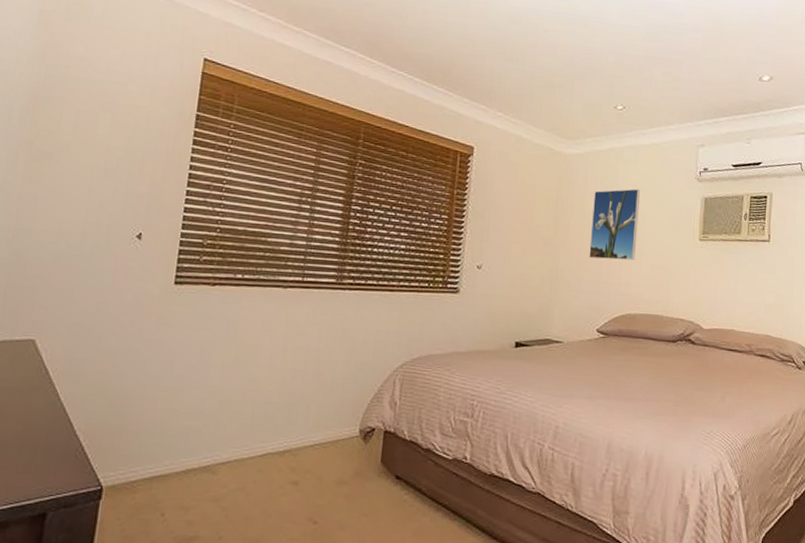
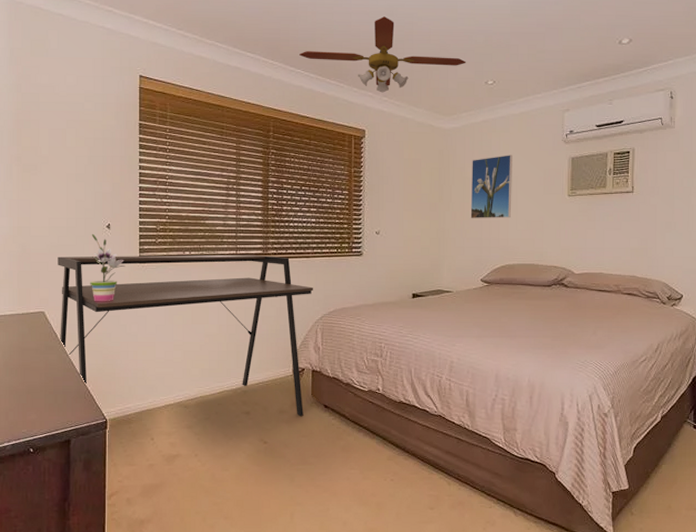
desk: none [52,269,396,490] -> present [57,254,314,417]
potted plant: none [104,243,156,331] -> present [90,233,126,302]
ceiling fan: none [403,23,594,107] -> present [299,16,466,93]

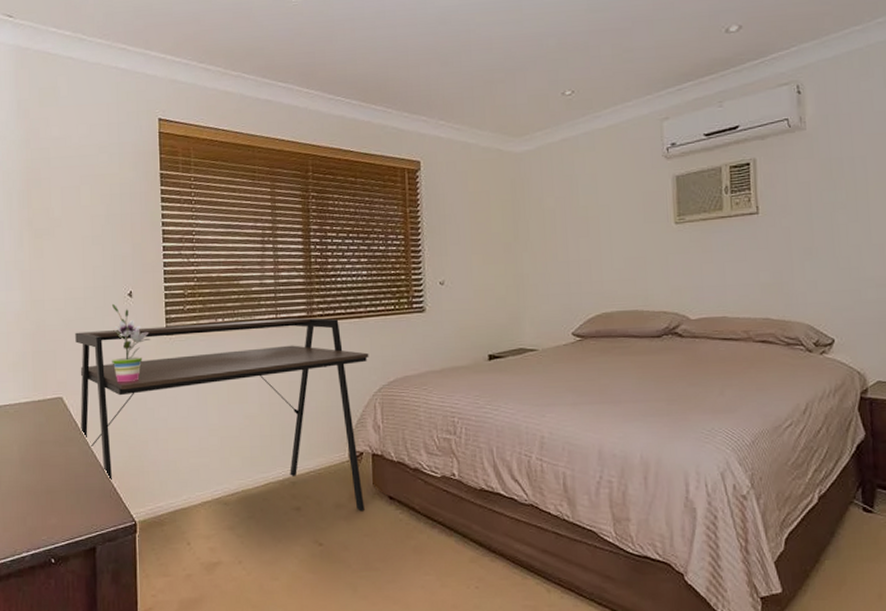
ceiling fan: present [299,16,466,93] -> none [338,26,537,116]
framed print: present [470,155,512,219] -> none [551,178,605,260]

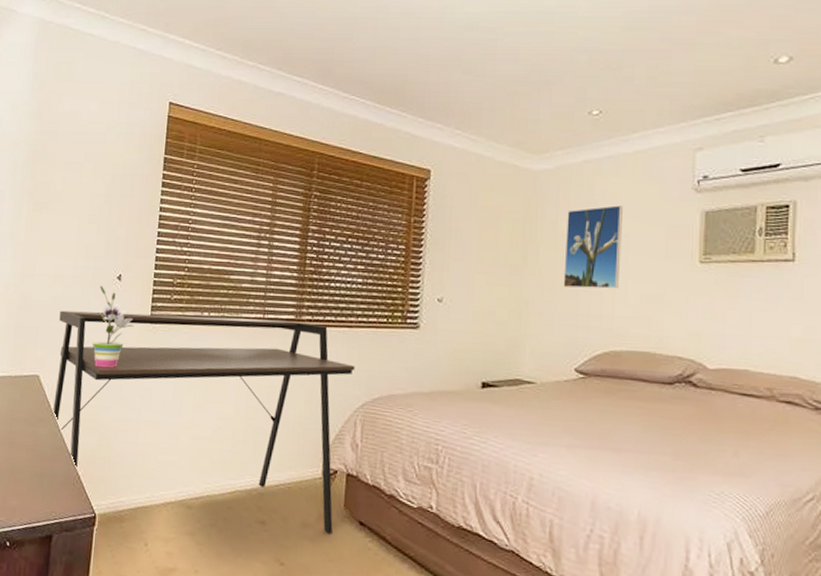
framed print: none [551,178,605,260] -> present [563,205,623,289]

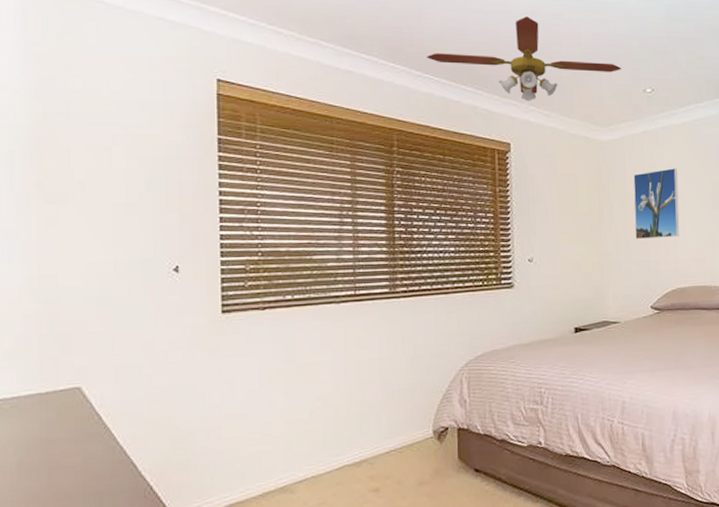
desk: present [53,310,355,534] -> none [100,294,456,487]
potted plant: present [92,285,134,368] -> none [150,279,202,368]
ceiling fan: none [355,32,564,125] -> present [427,16,621,101]

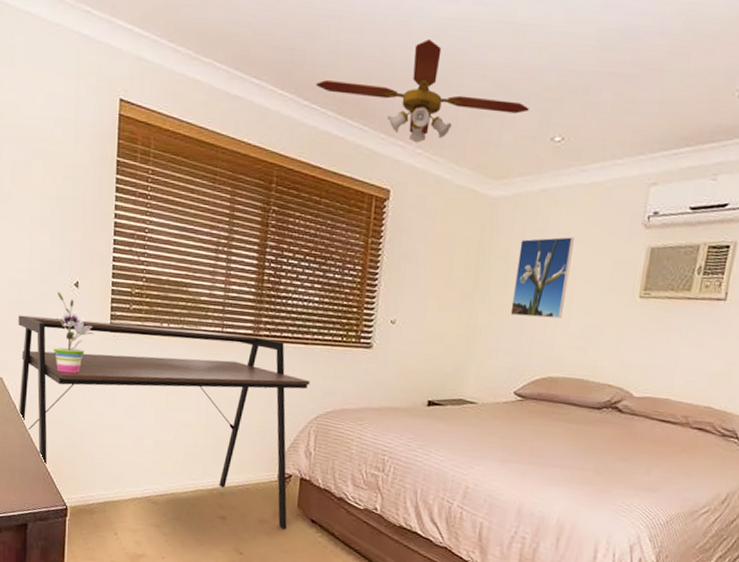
desk: none [100,294,456,487] -> present [18,315,310,530]
potted plant: none [150,279,202,368] -> present [54,291,94,373]

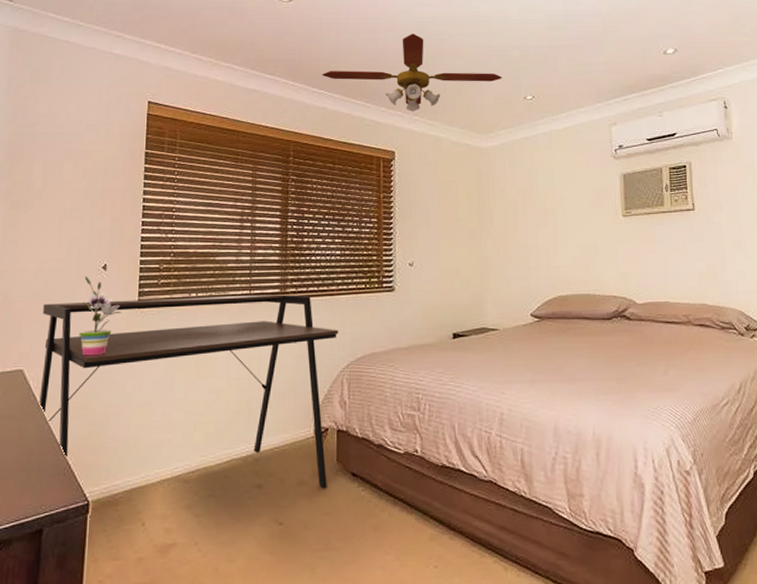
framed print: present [510,237,574,319] -> none [513,173,561,246]

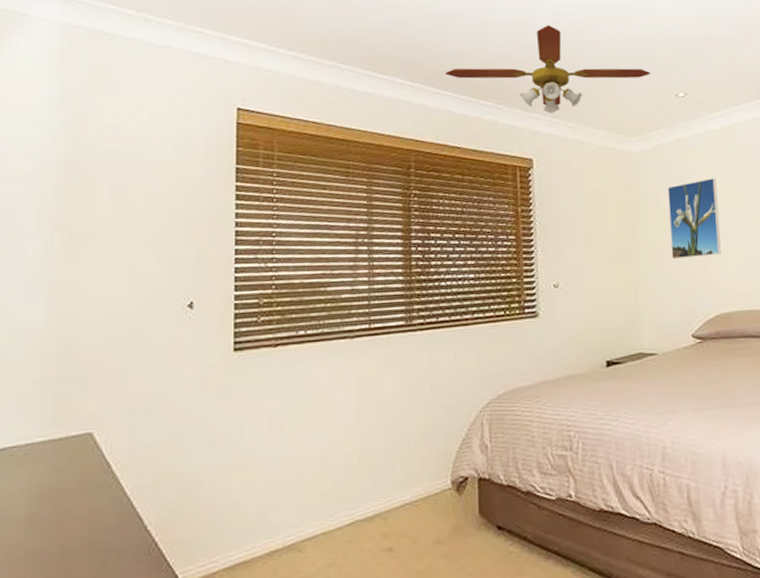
desk: present [39,294,339,489] -> none [114,327,476,547]
potted plant: present [79,276,122,356] -> none [162,316,214,412]
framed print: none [513,173,561,246] -> present [667,178,721,260]

